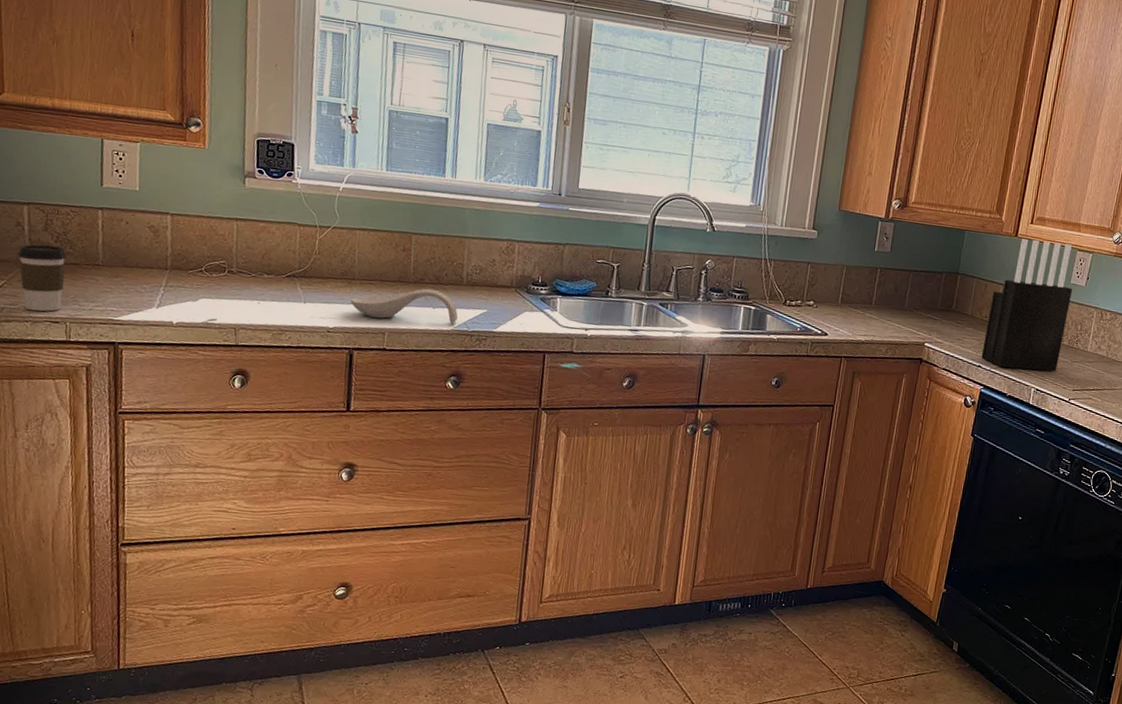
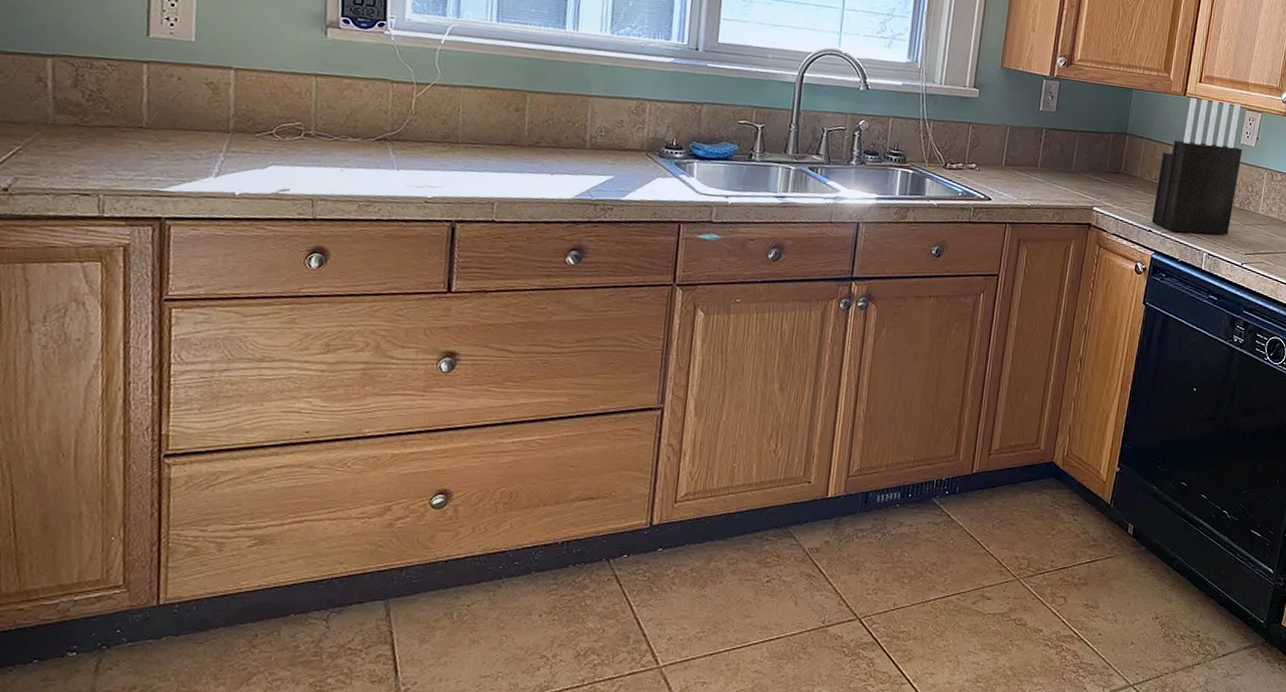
coffee cup: present [17,244,66,312] -> none [37,103,101,183]
spoon rest: present [351,288,458,323] -> none [453,152,580,191]

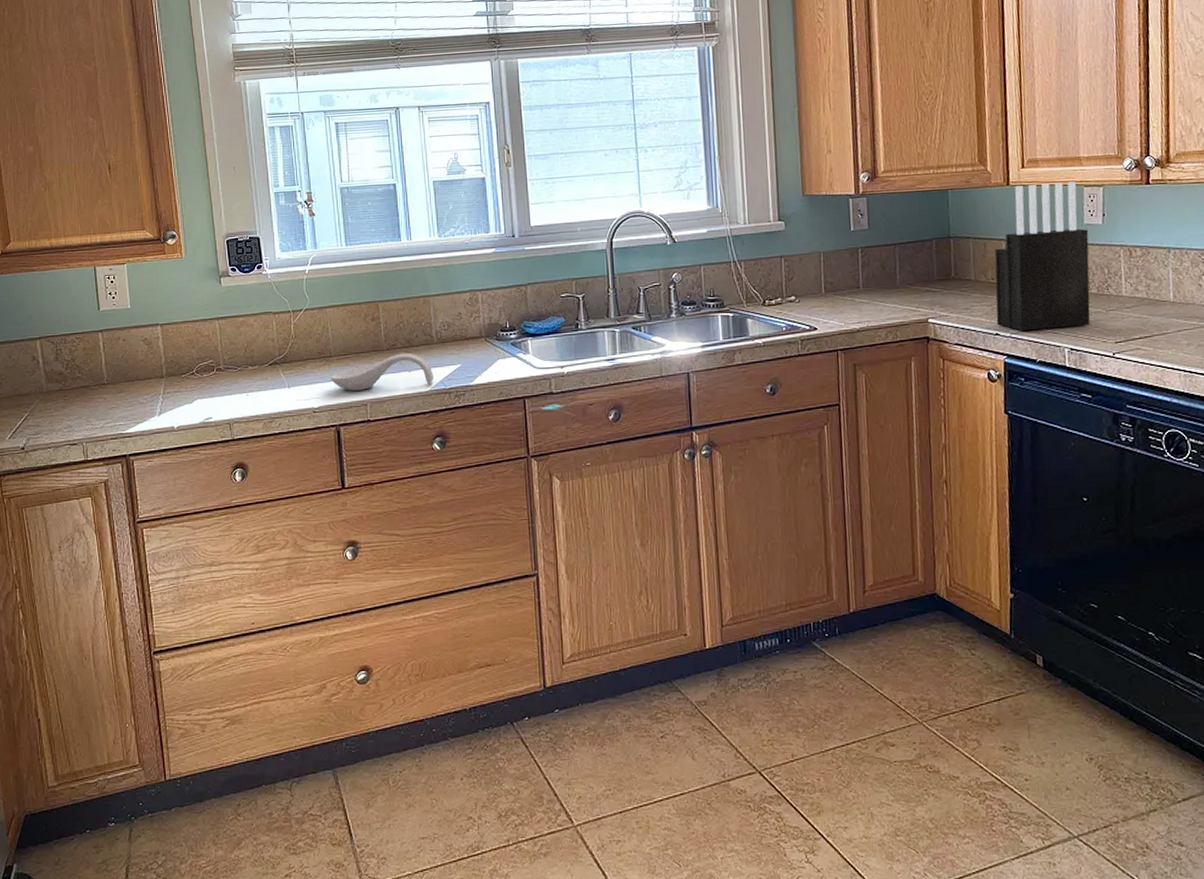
spoon rest: none [453,152,580,191] -> present [331,352,433,391]

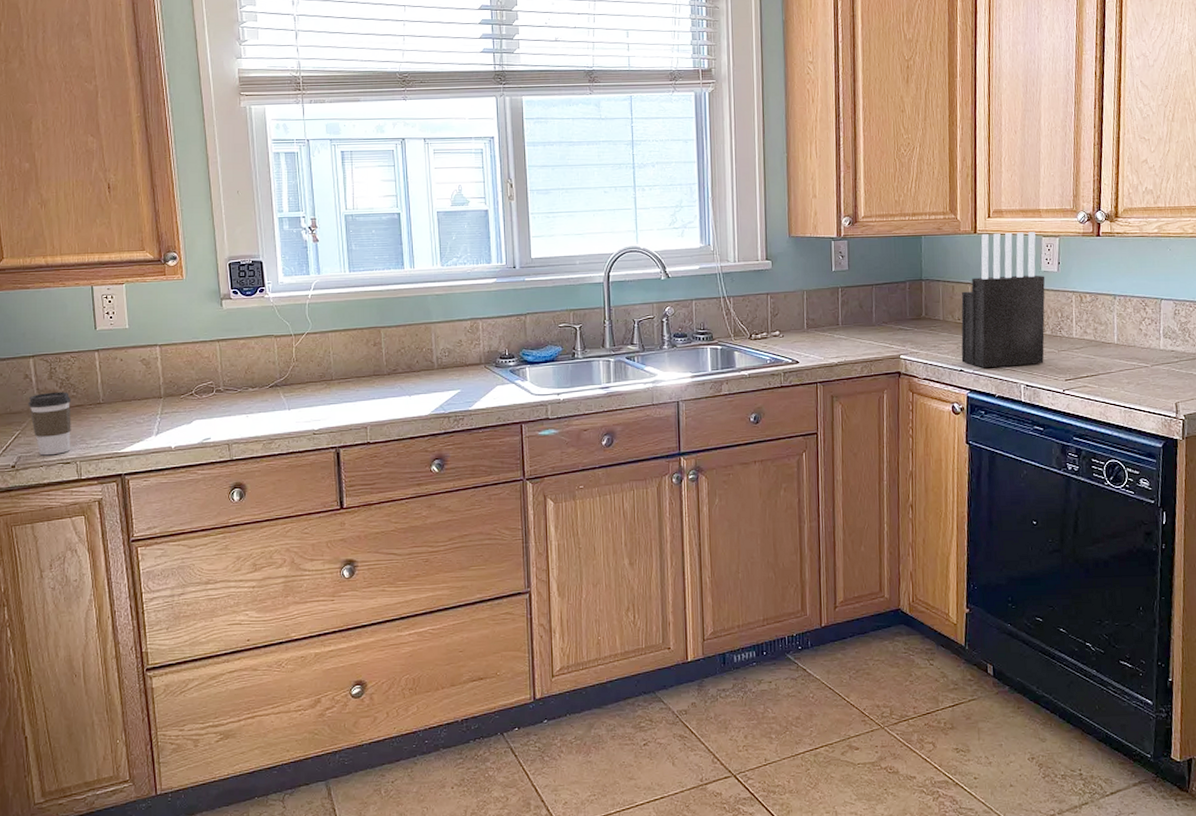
coffee cup: none [36,373,77,437] -> present [28,391,71,456]
spoon rest: present [331,352,433,391] -> none [332,377,433,414]

